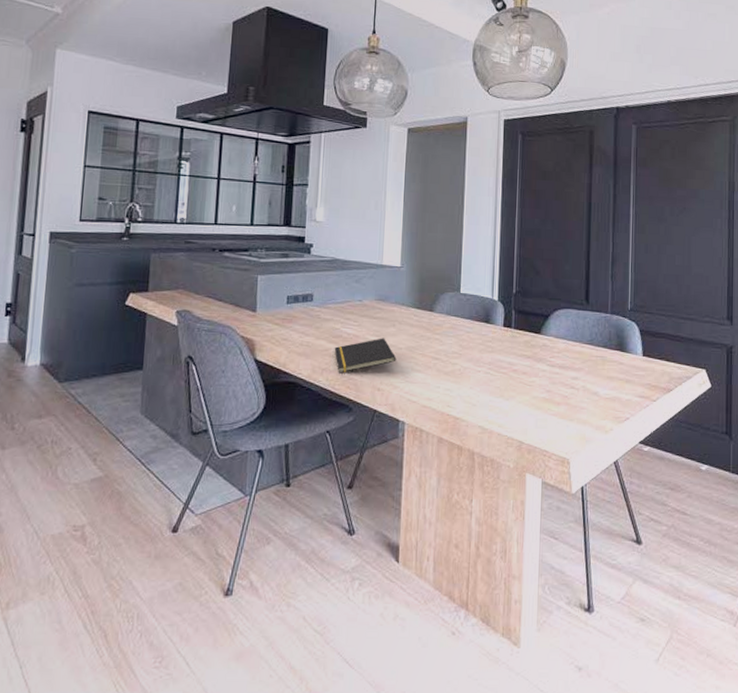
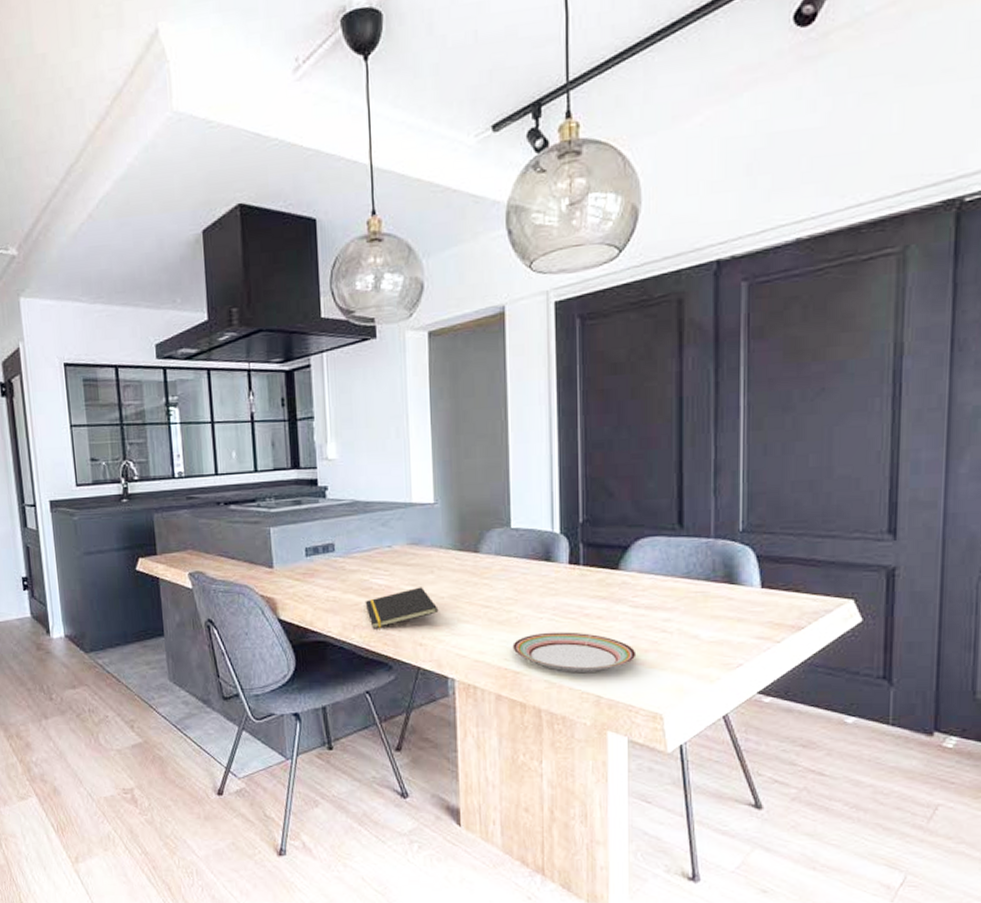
plate: none [455,383,552,420] -> present [512,632,637,672]

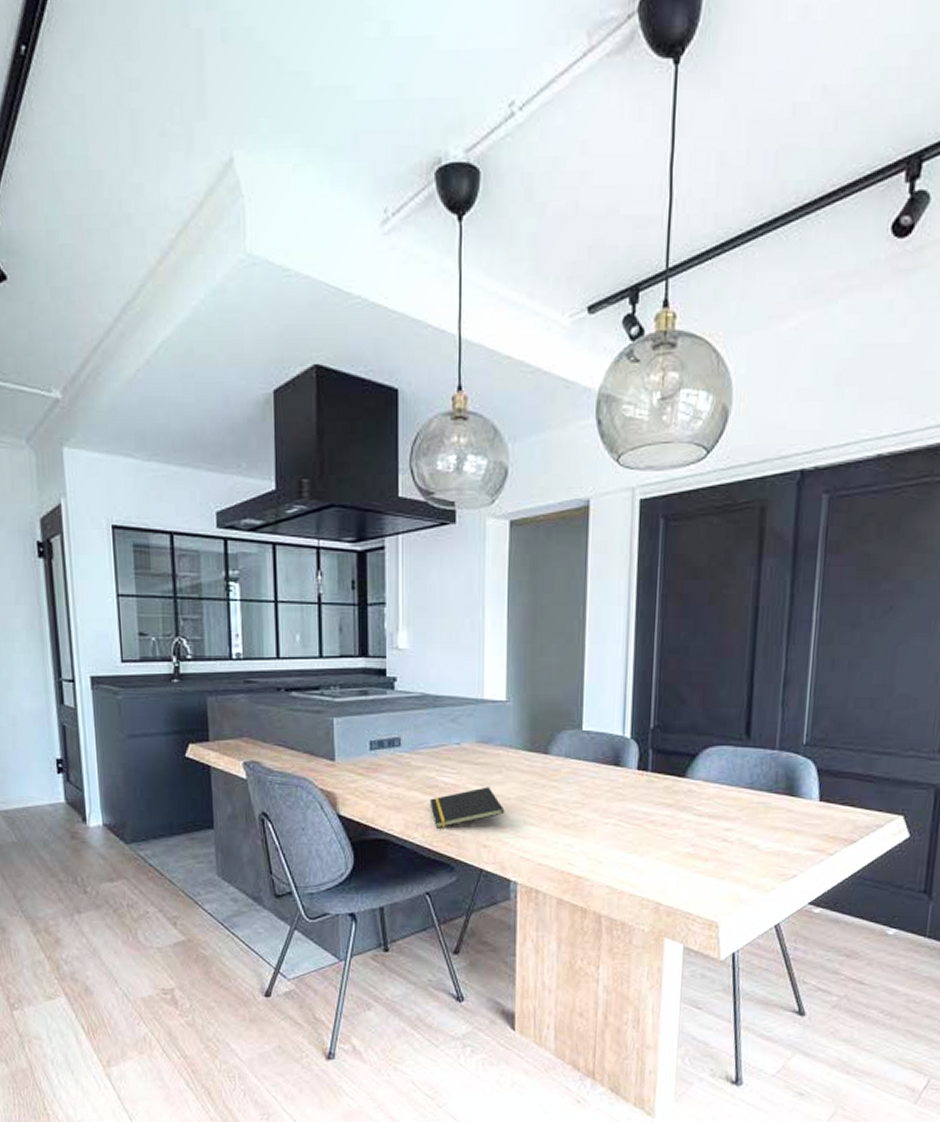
plate: present [512,632,637,672] -> none [577,837,698,879]

